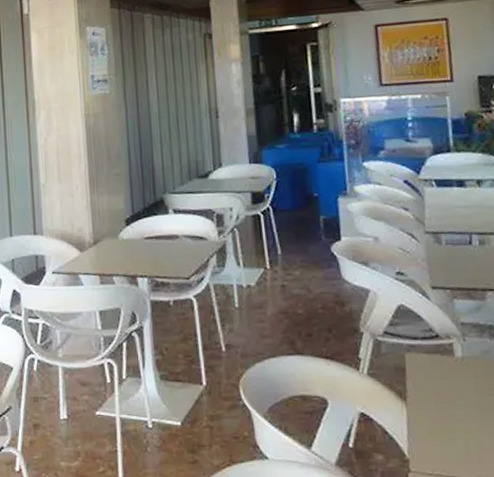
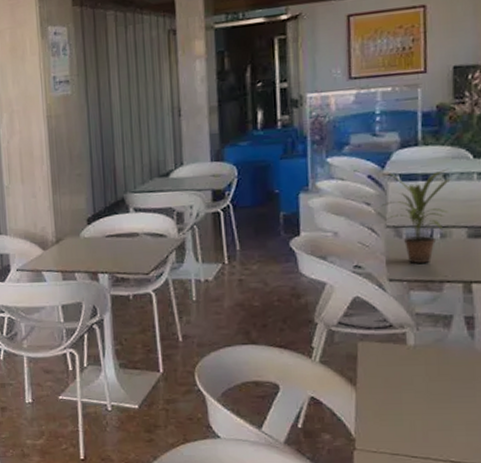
potted plant: none [419,174,485,271] -> present [381,168,451,263]

